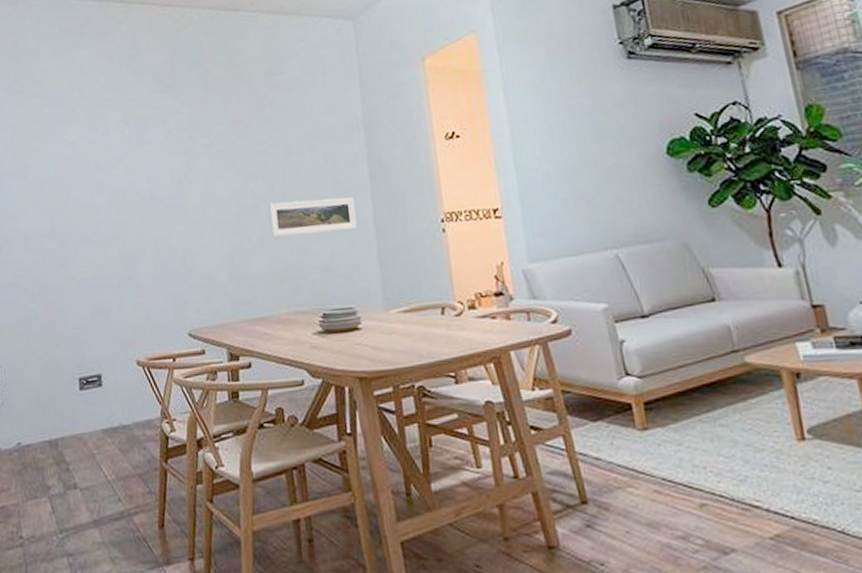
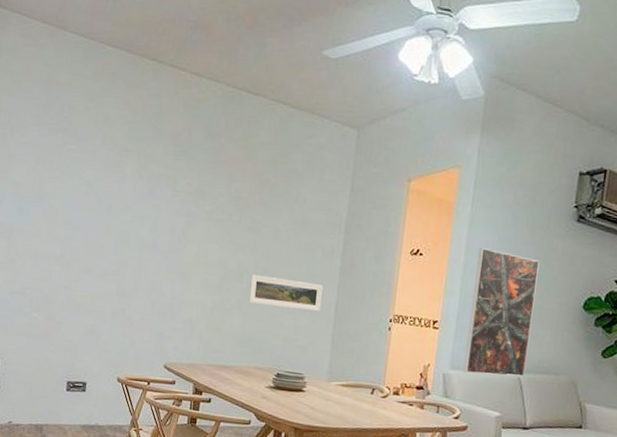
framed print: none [523,111,623,264] -> present [463,248,540,377]

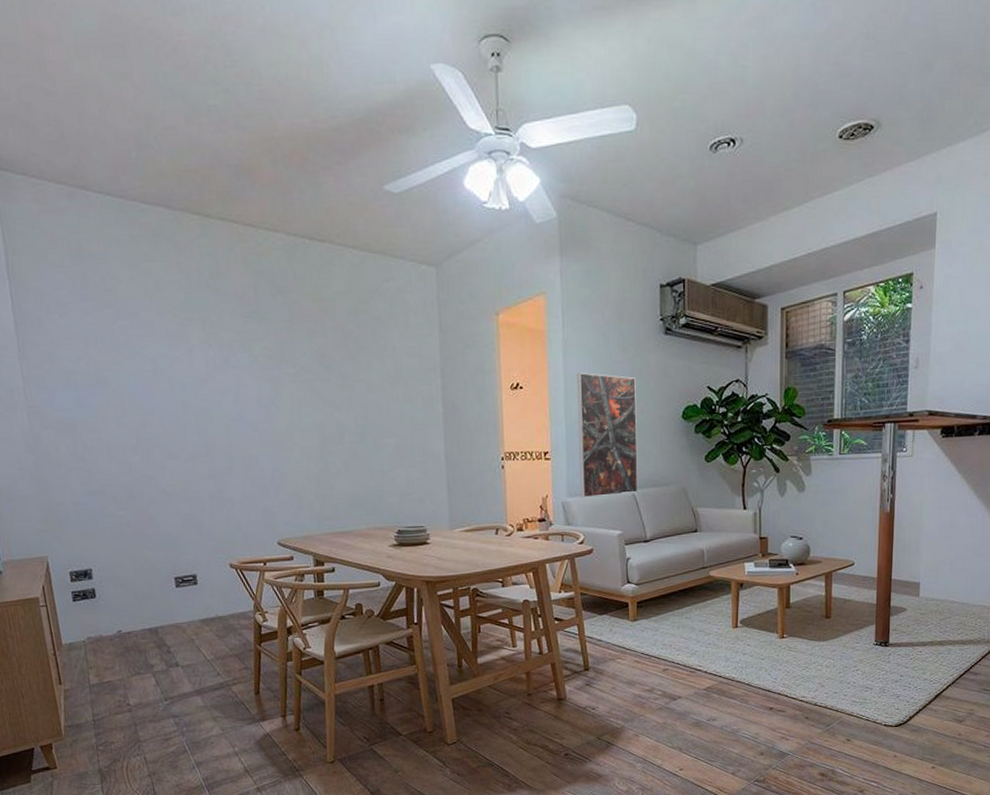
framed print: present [248,274,323,311] -> none [352,433,430,464]

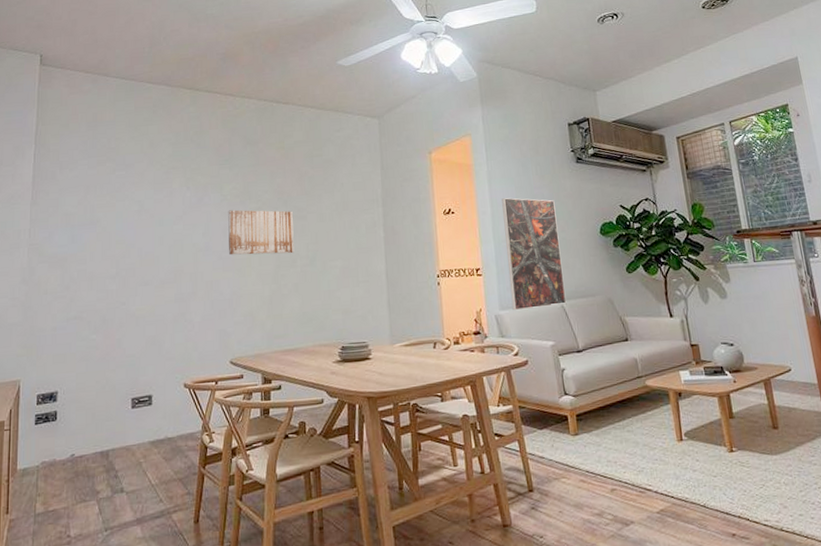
wall art: none [260,374,341,428] -> present [228,210,294,256]

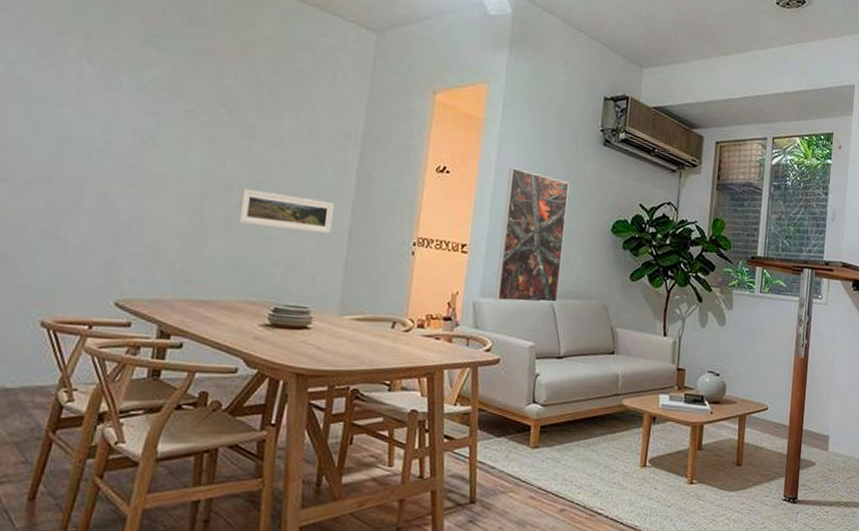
wall art: present [228,210,294,256] -> none [137,104,239,180]
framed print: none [303,255,372,284] -> present [238,188,334,233]

